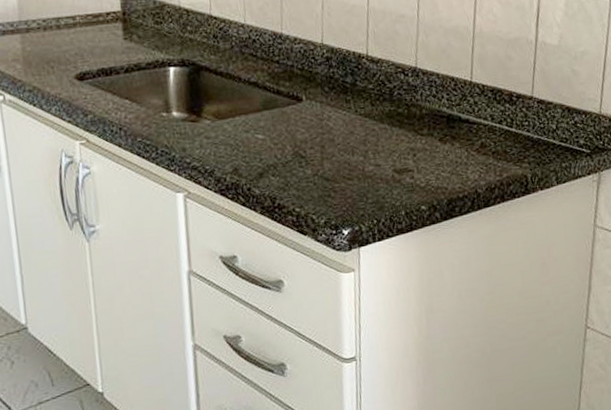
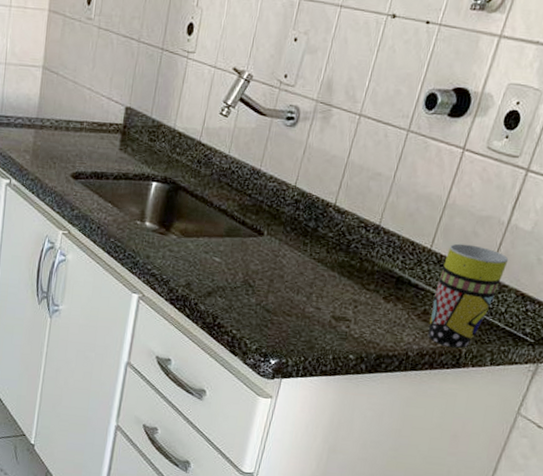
mug: none [487,69,546,175] -> present [428,243,509,348]

